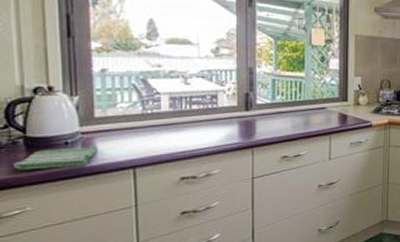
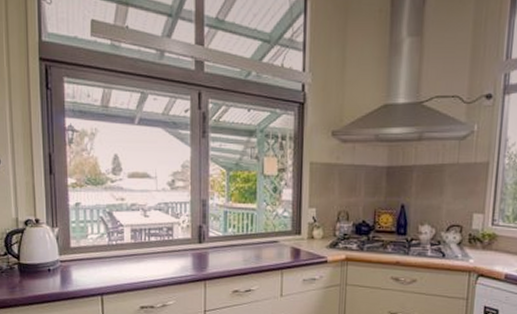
dish towel: present [14,146,98,170] -> none [11,273,73,293]

